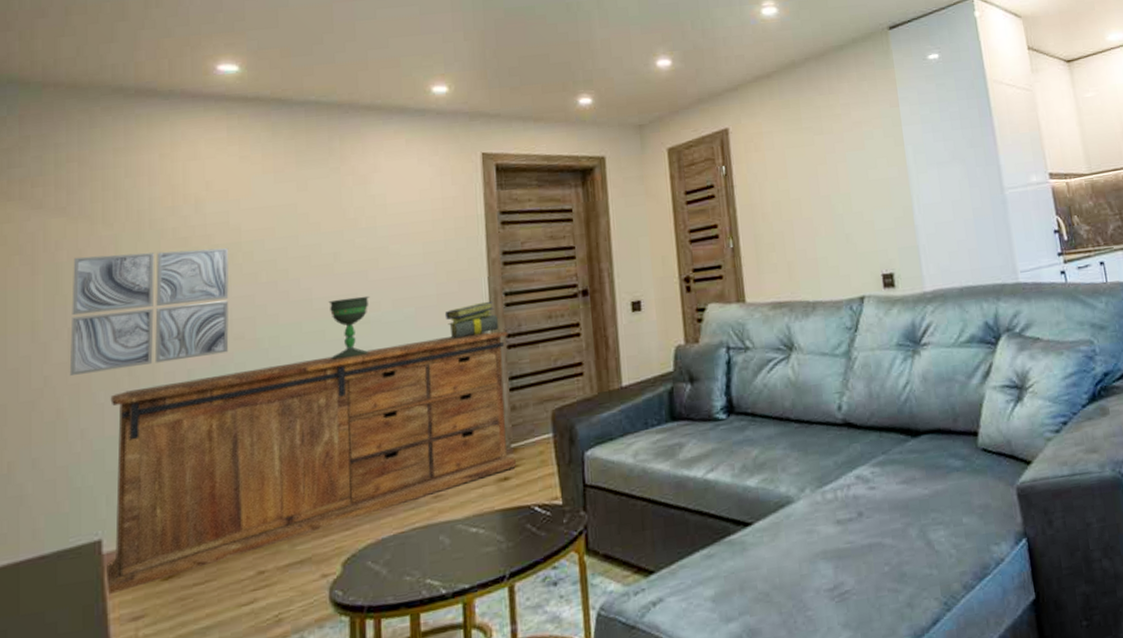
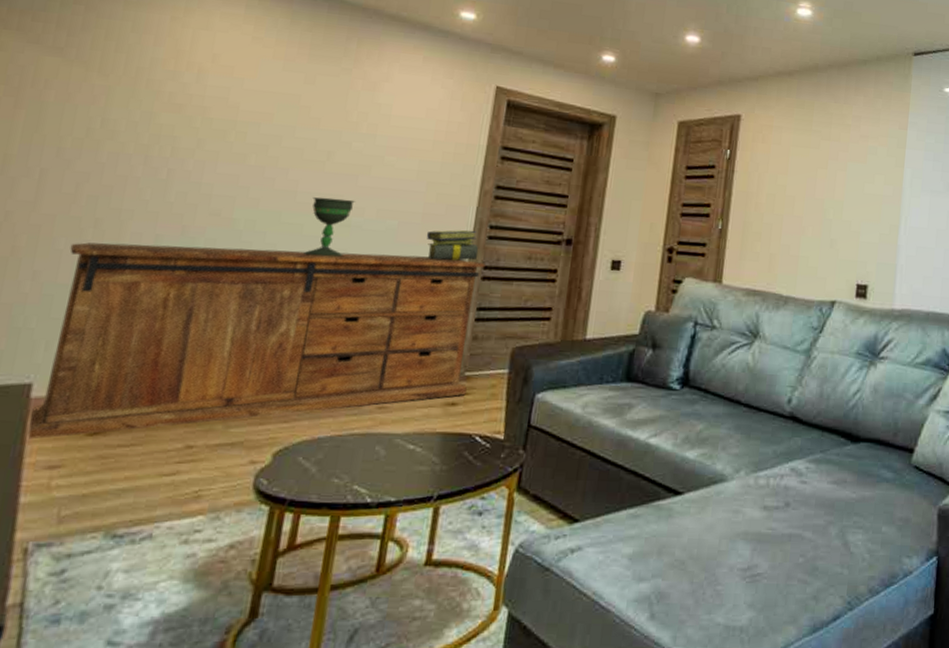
wall art: present [69,248,229,376] -> none [32,100,223,226]

